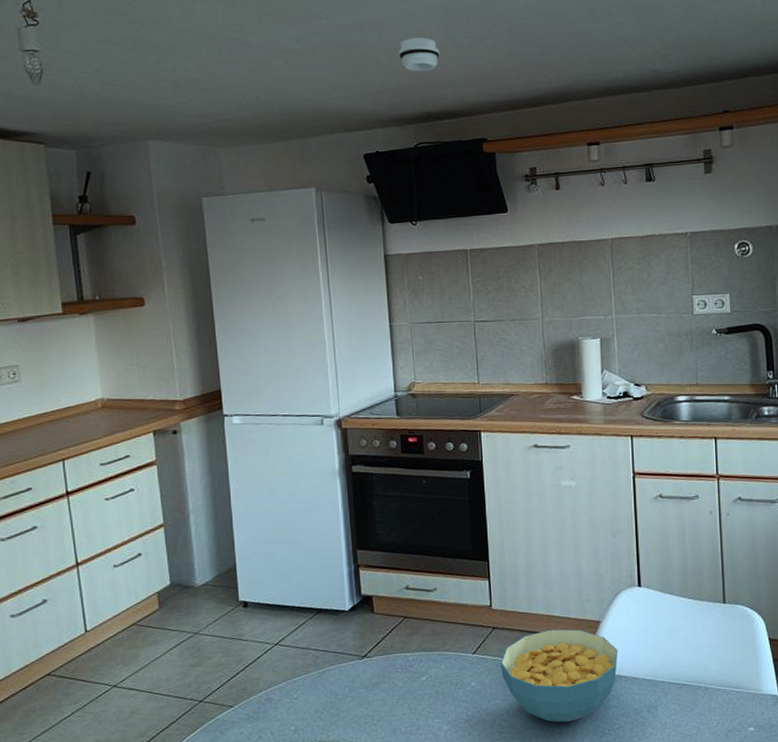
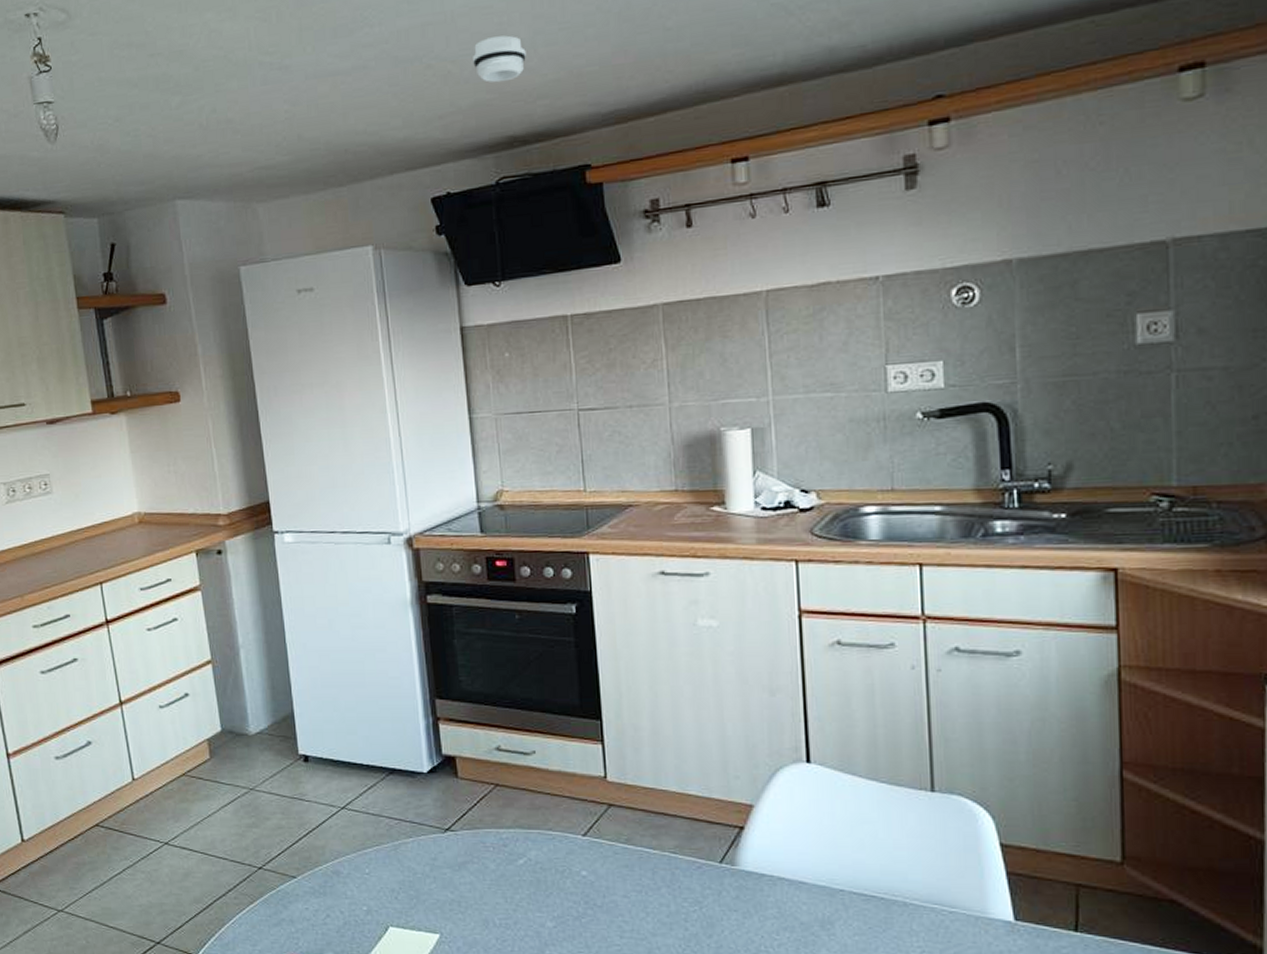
cereal bowl: present [500,629,618,722] -> none [618,811,779,931]

